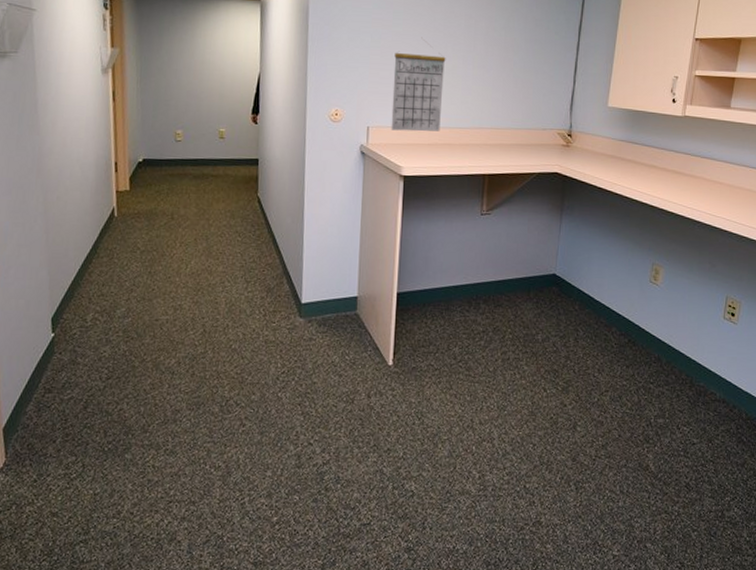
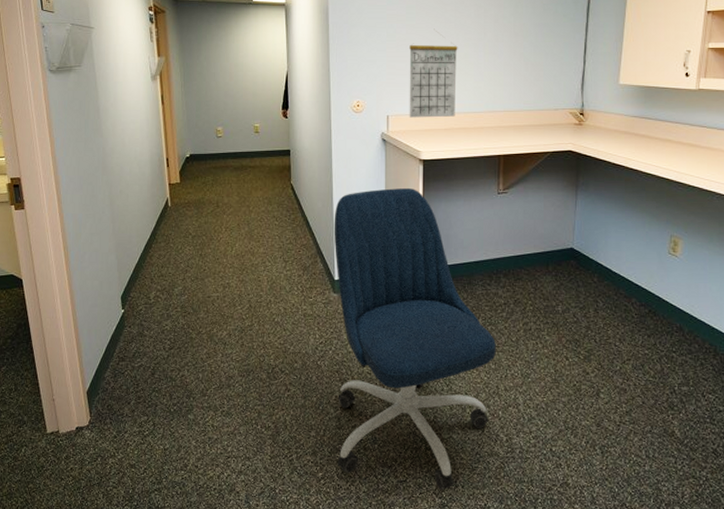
office chair: none [294,205,472,534] -> present [334,187,496,491]

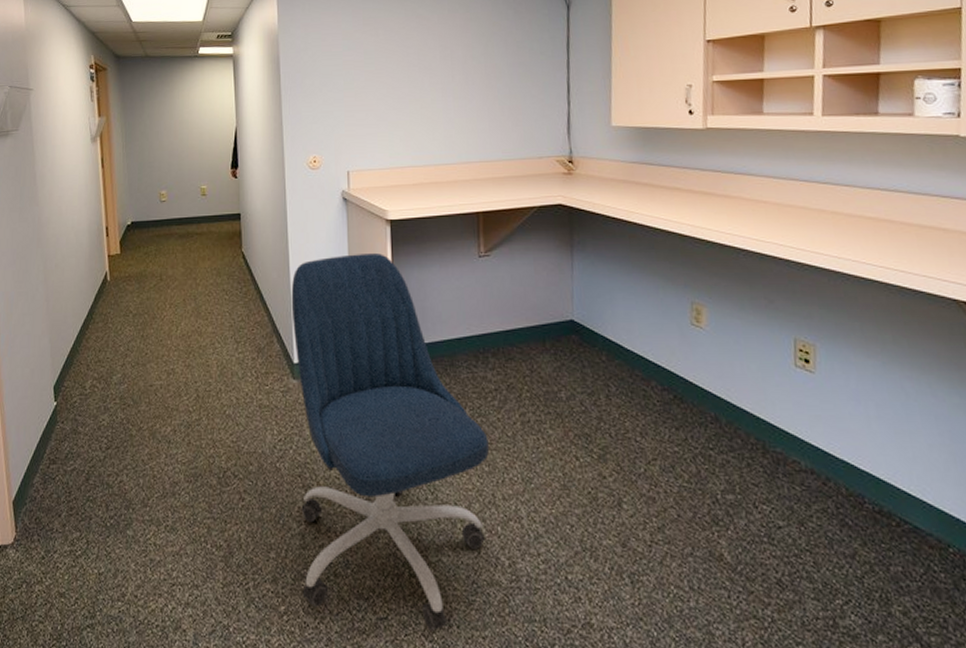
calendar: present [409,28,458,118] -> none [369,73,425,173]

